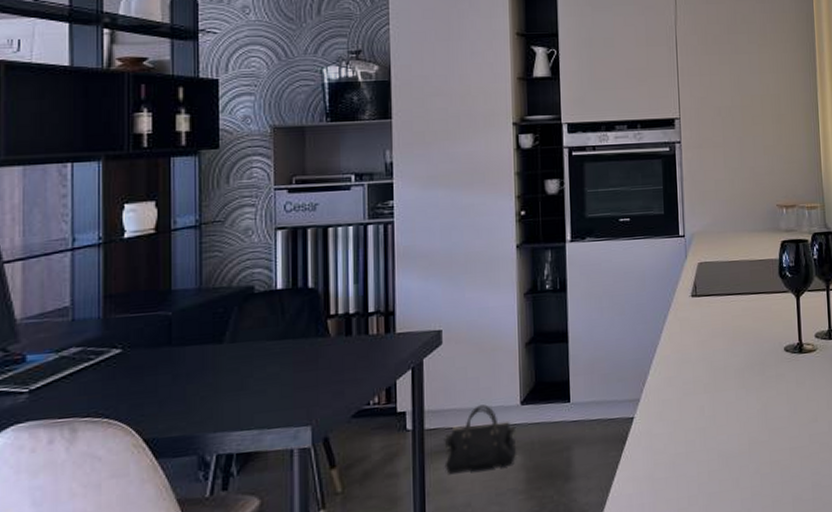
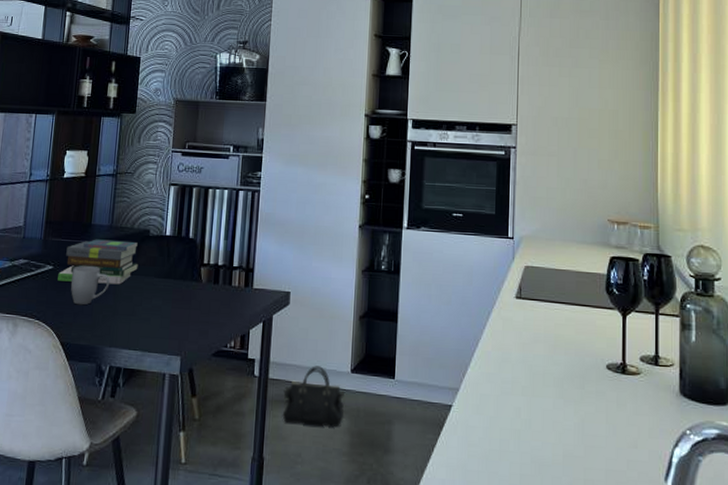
books: none [130,303,243,366] -> present [57,239,138,285]
mug: none [149,340,206,391] -> present [70,266,110,305]

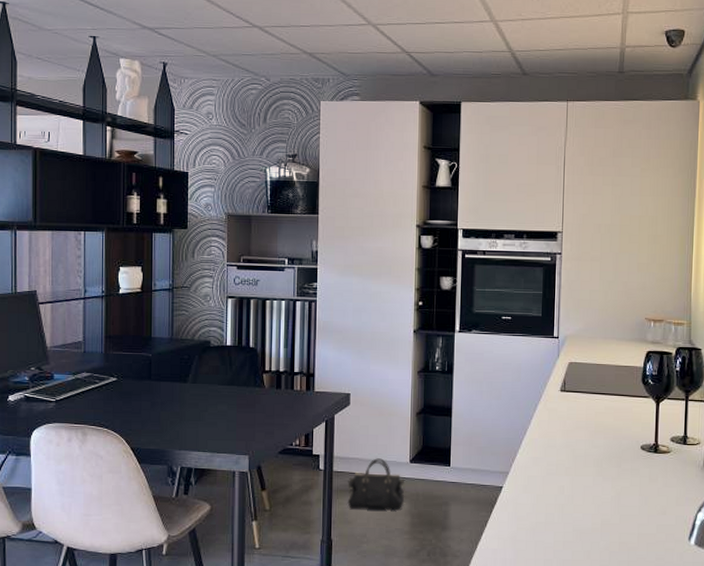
books: present [57,239,138,285] -> none [122,351,201,393]
mug: present [70,266,110,305] -> none [135,377,175,413]

